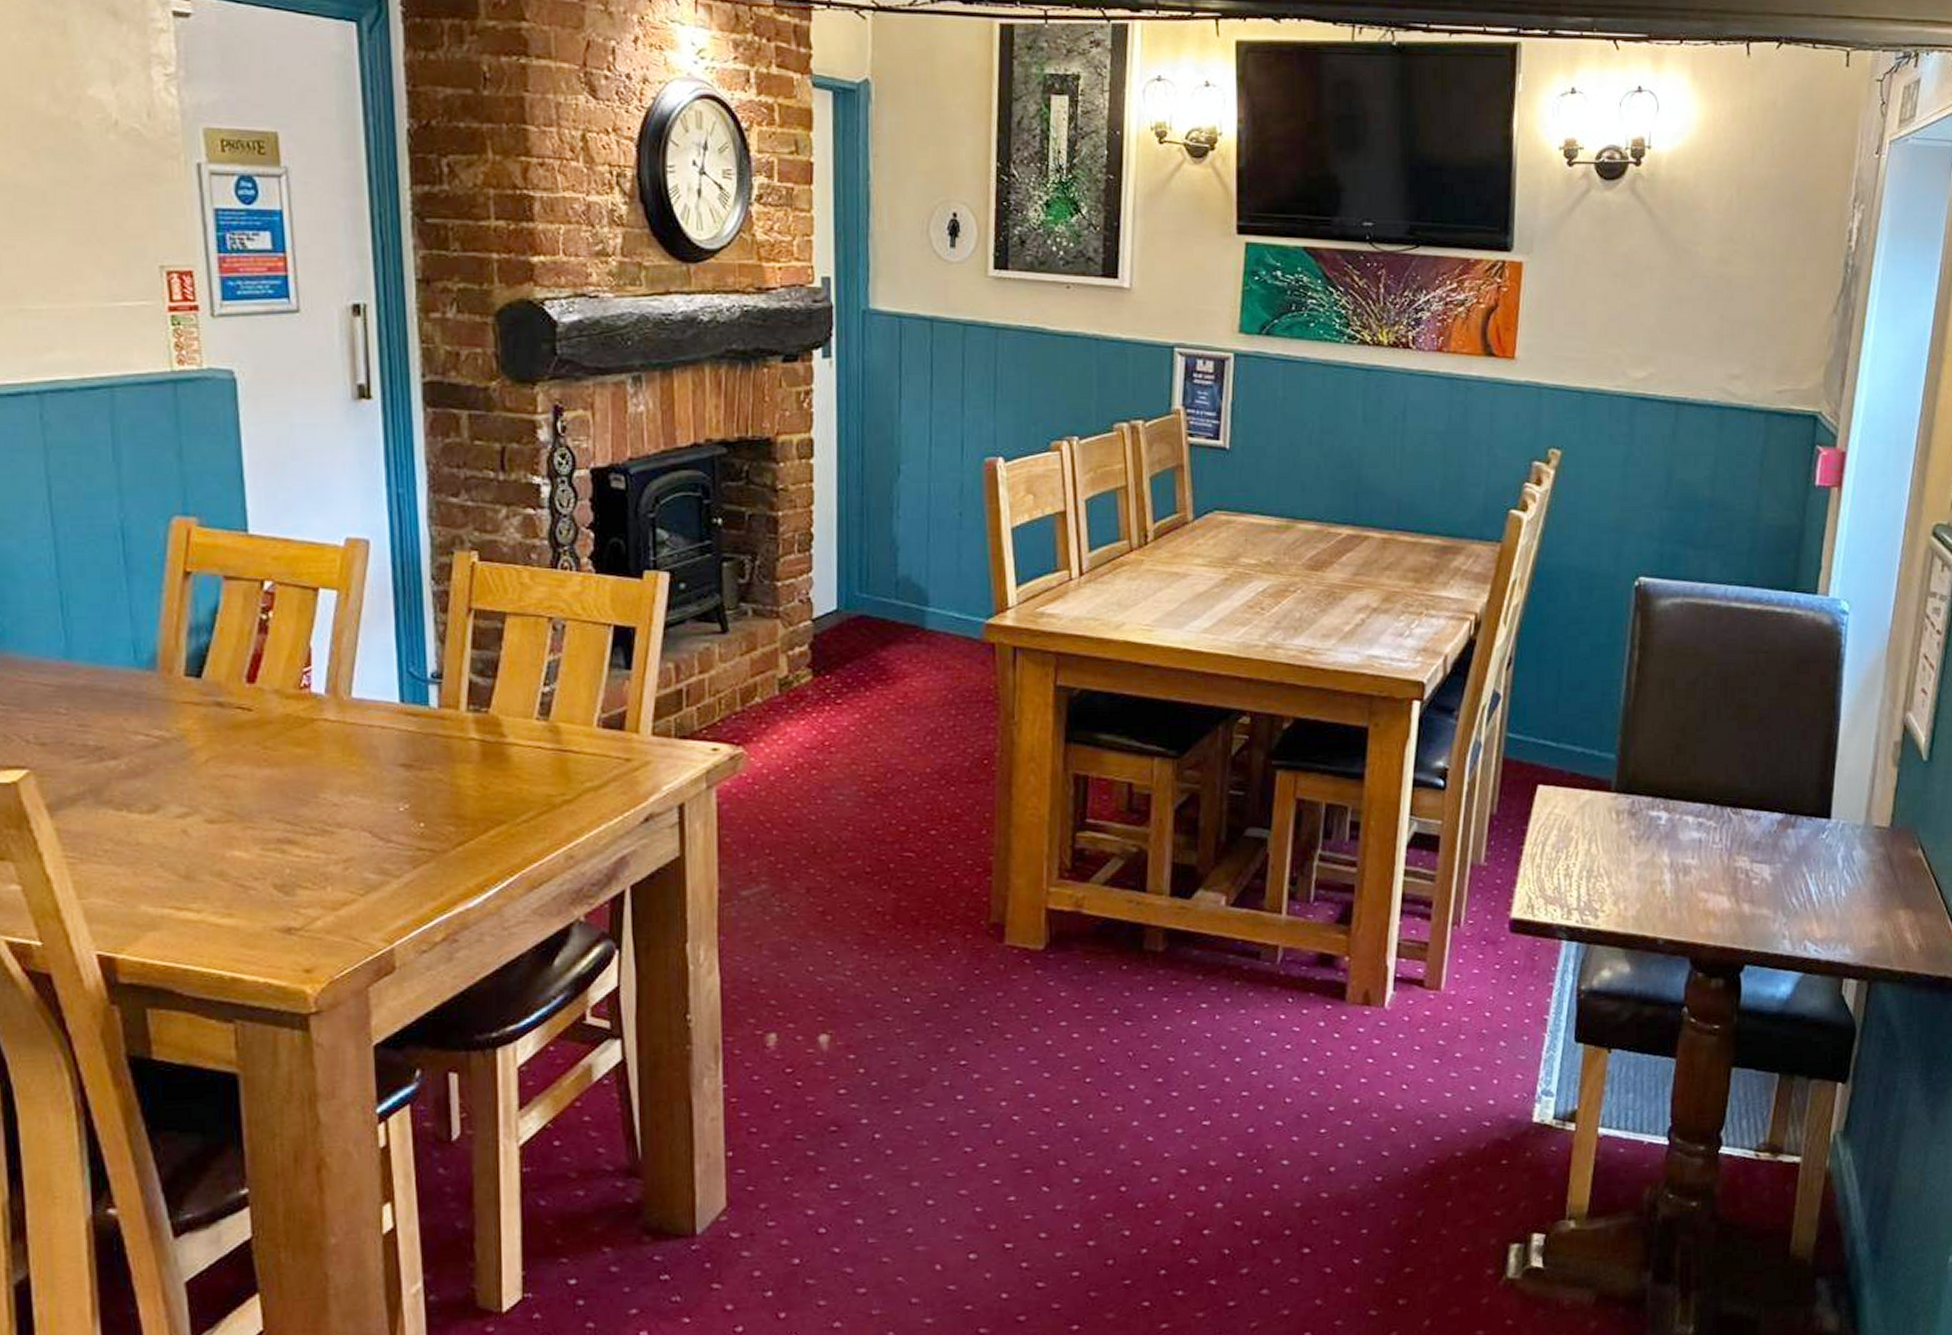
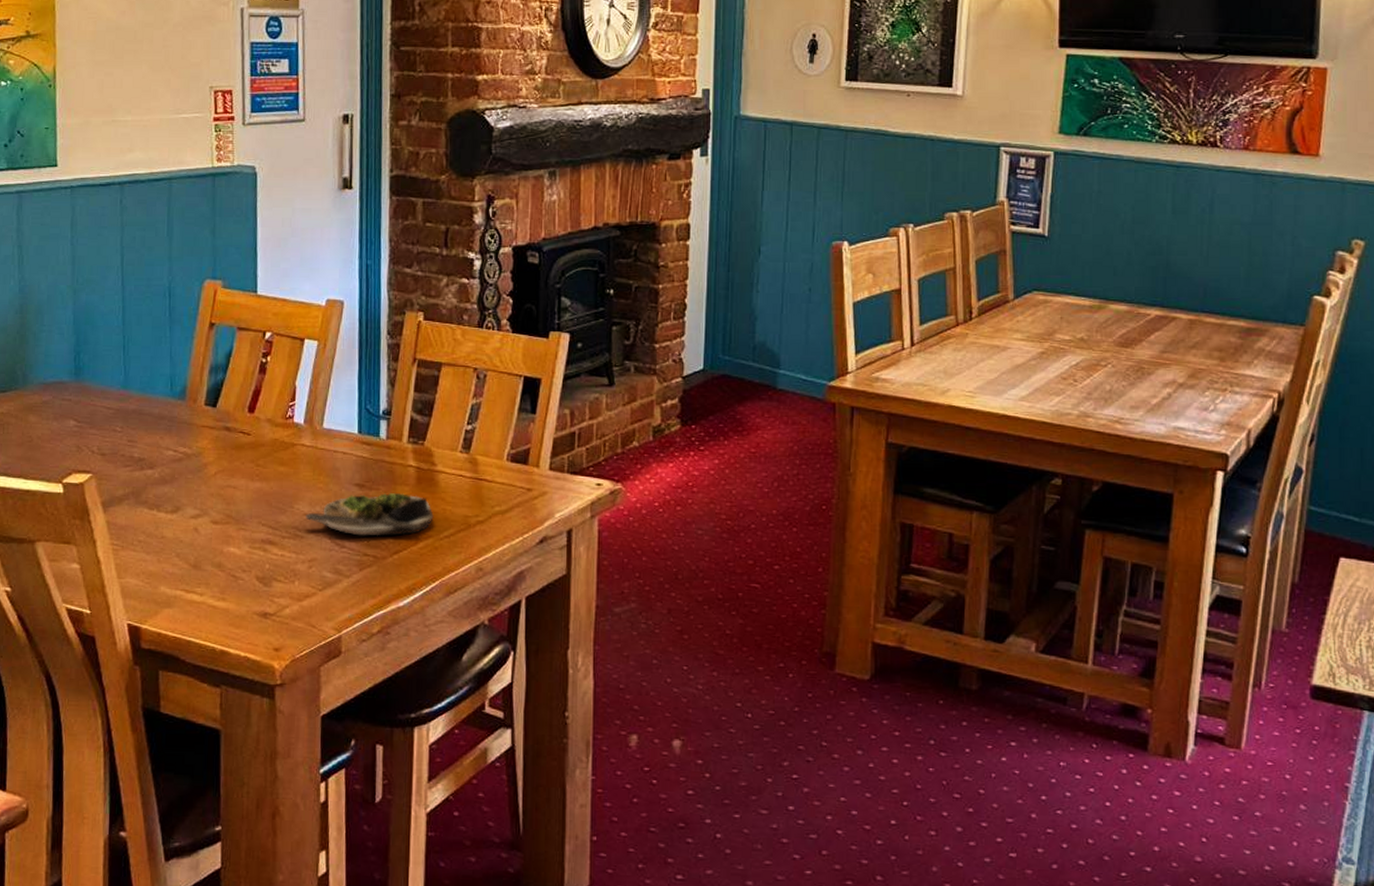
salad plate: none [335,771,507,827] -> present [305,492,434,536]

